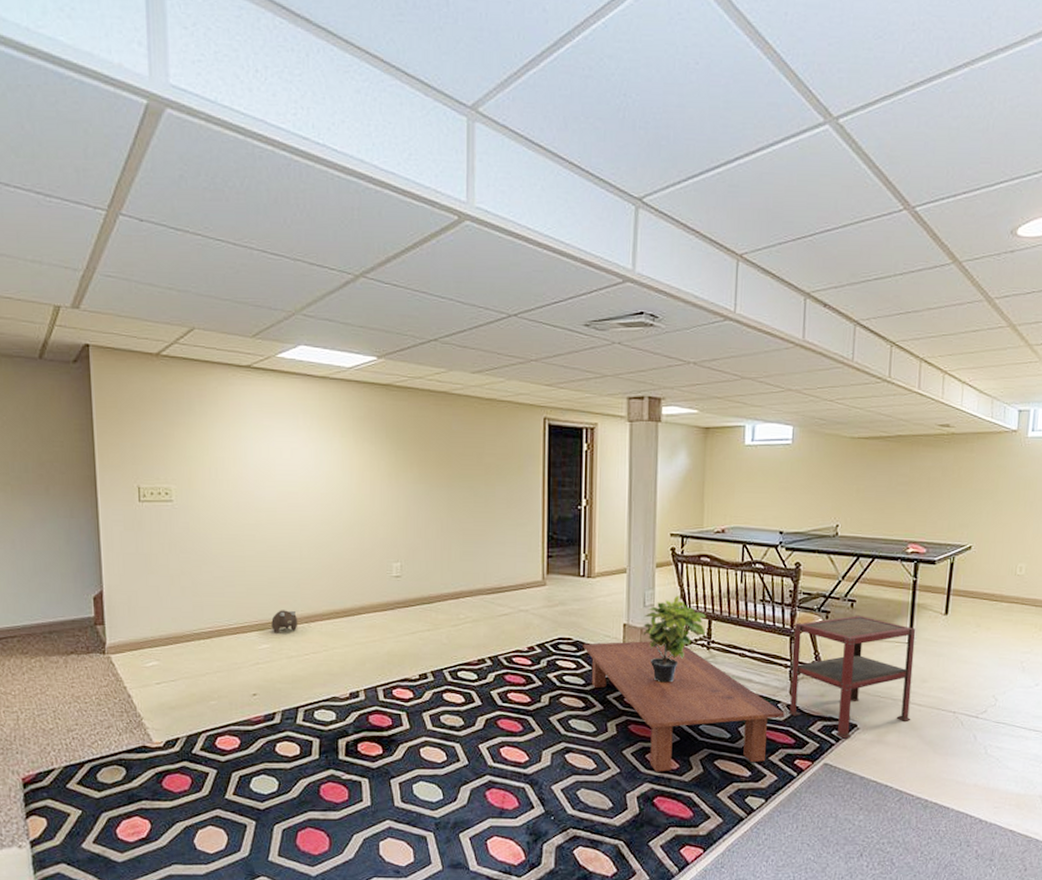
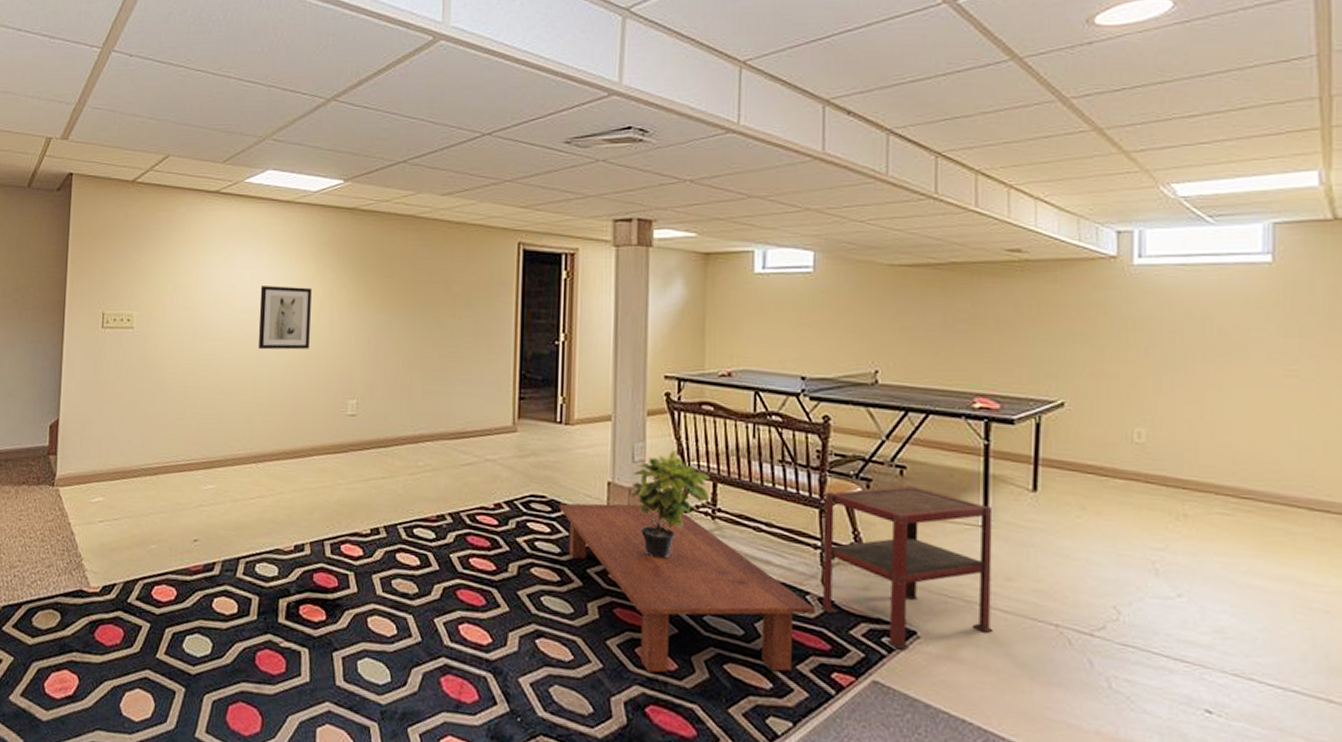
plush toy: present [271,610,298,633] -> none [218,447,246,473]
wall art: none [300,459,353,519] -> present [258,286,312,350]

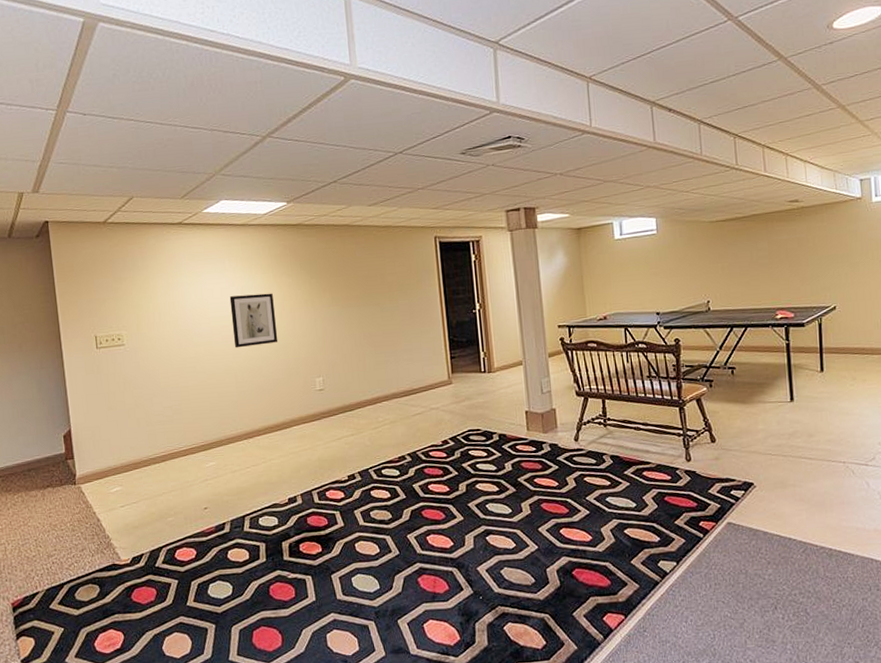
coffee table: present [558,503,816,673] -> none [491,424,684,546]
potted plant: present [631,449,711,559] -> none [543,380,601,462]
side table: present [821,485,993,650] -> none [682,380,803,498]

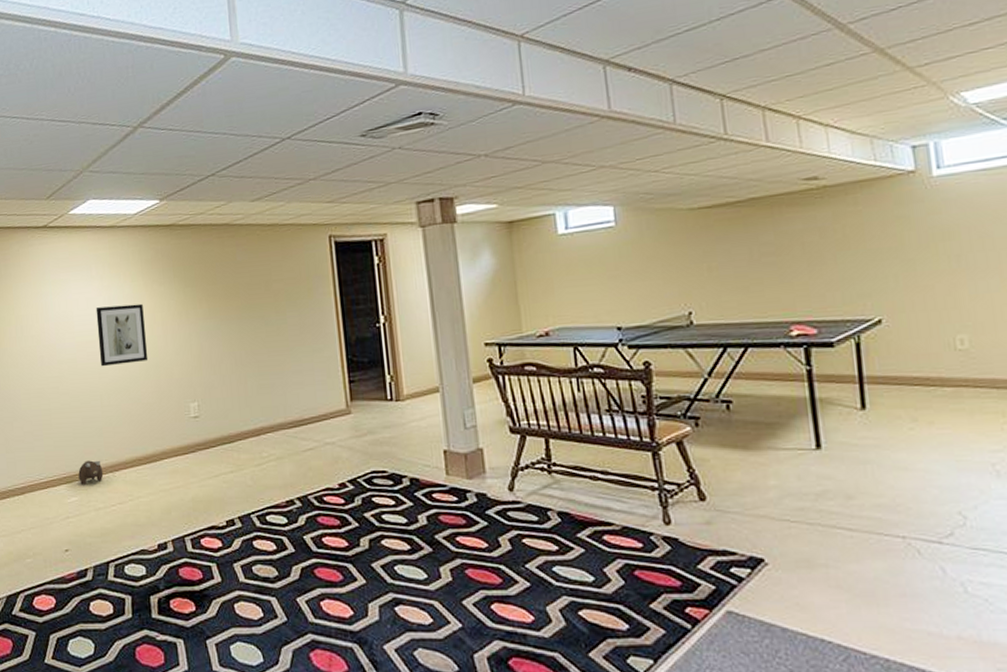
plush toy: none [215,429,239,451] -> present [78,460,104,485]

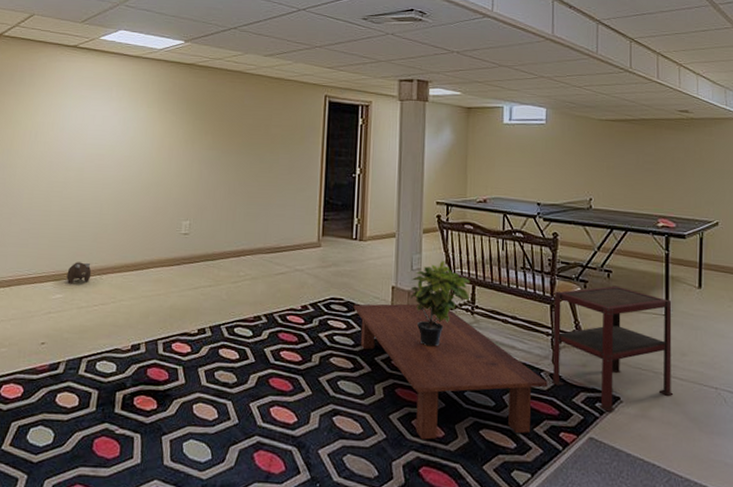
wall art: present [95,303,148,367] -> none [106,125,154,179]
coffee table: none [400,468,661,626] -> present [353,303,548,440]
potted plant: none [467,412,543,517] -> present [410,260,471,347]
side table: none [656,419,839,578] -> present [552,285,673,412]

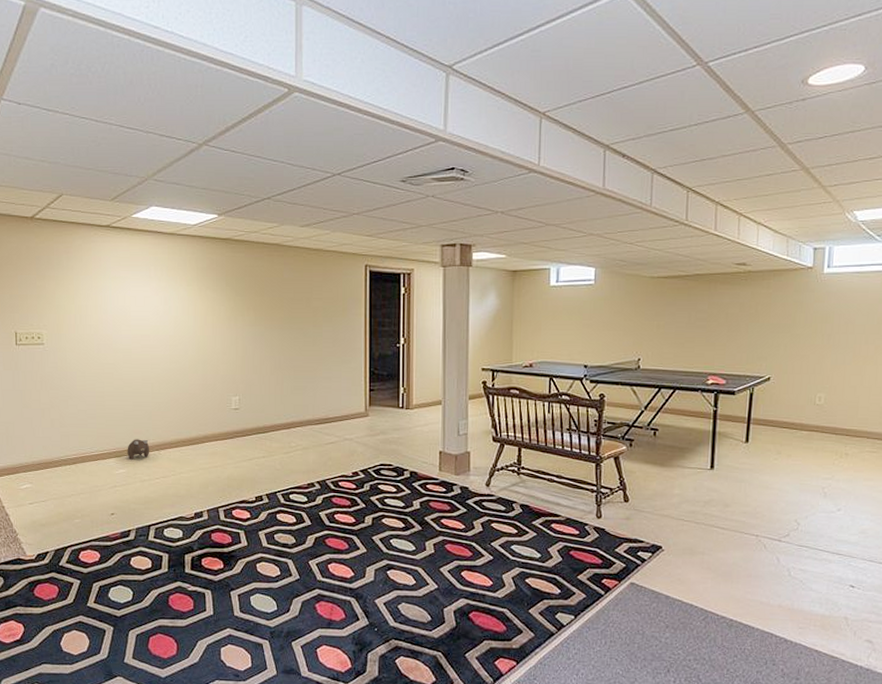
coffee table: present [353,303,548,440] -> none [402,467,592,589]
potted plant: present [410,260,471,347] -> none [457,424,517,506]
side table: present [552,285,673,412] -> none [595,443,718,560]

